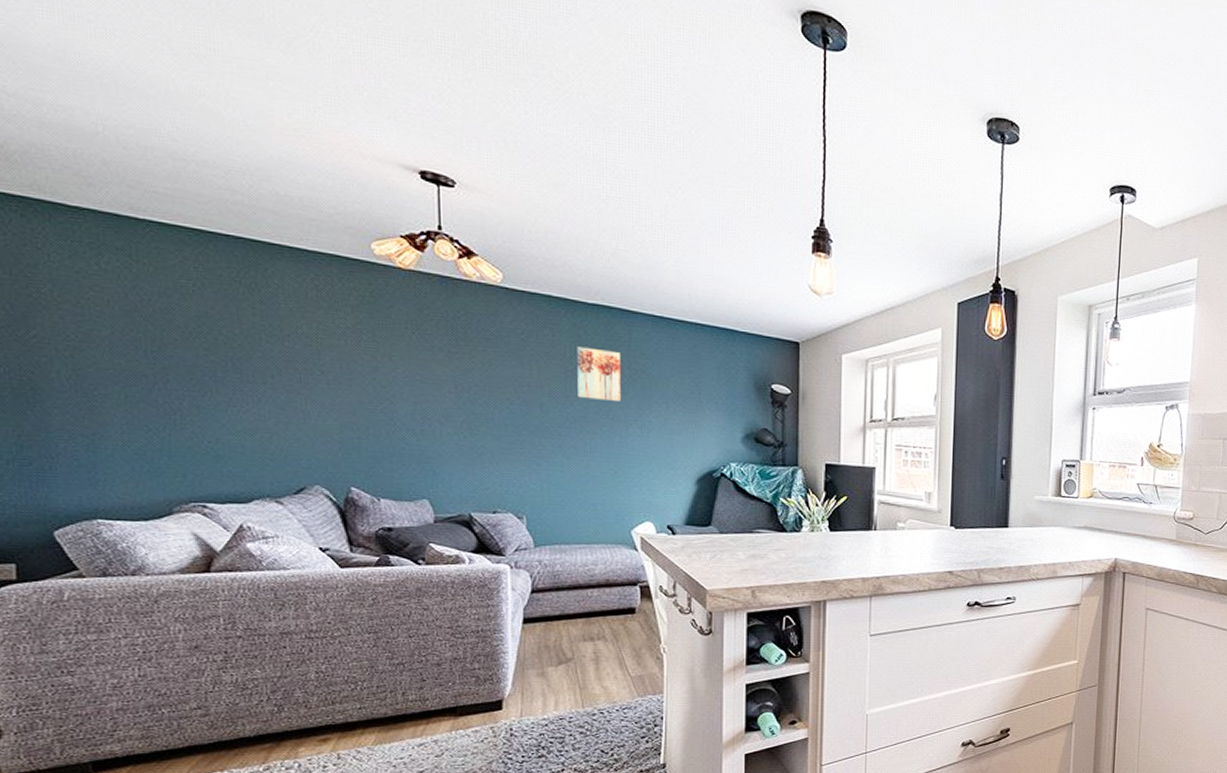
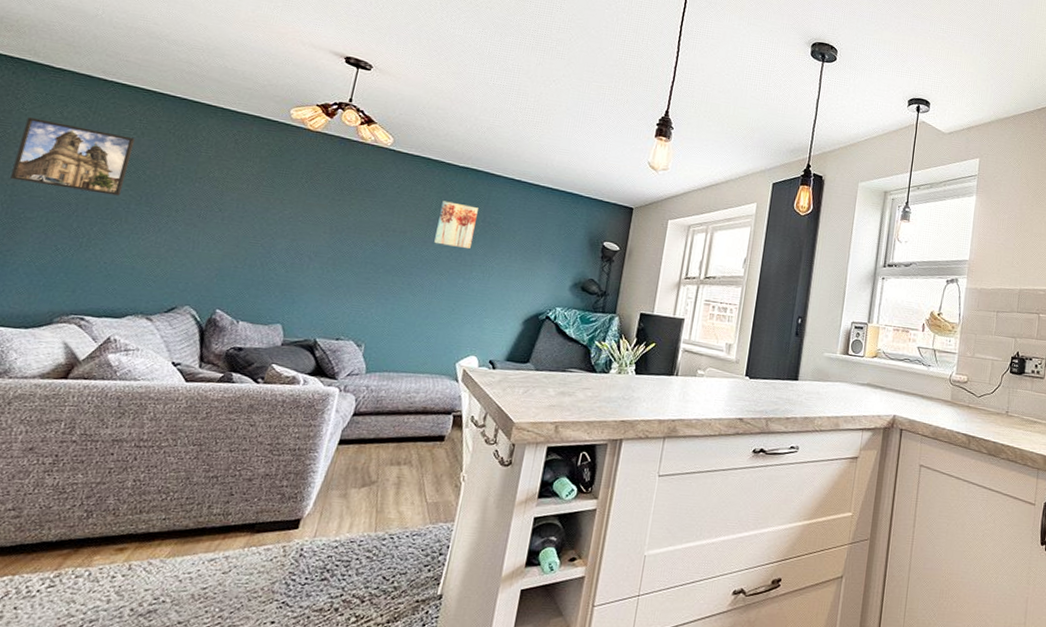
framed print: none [59,272,201,363] -> present [10,117,136,196]

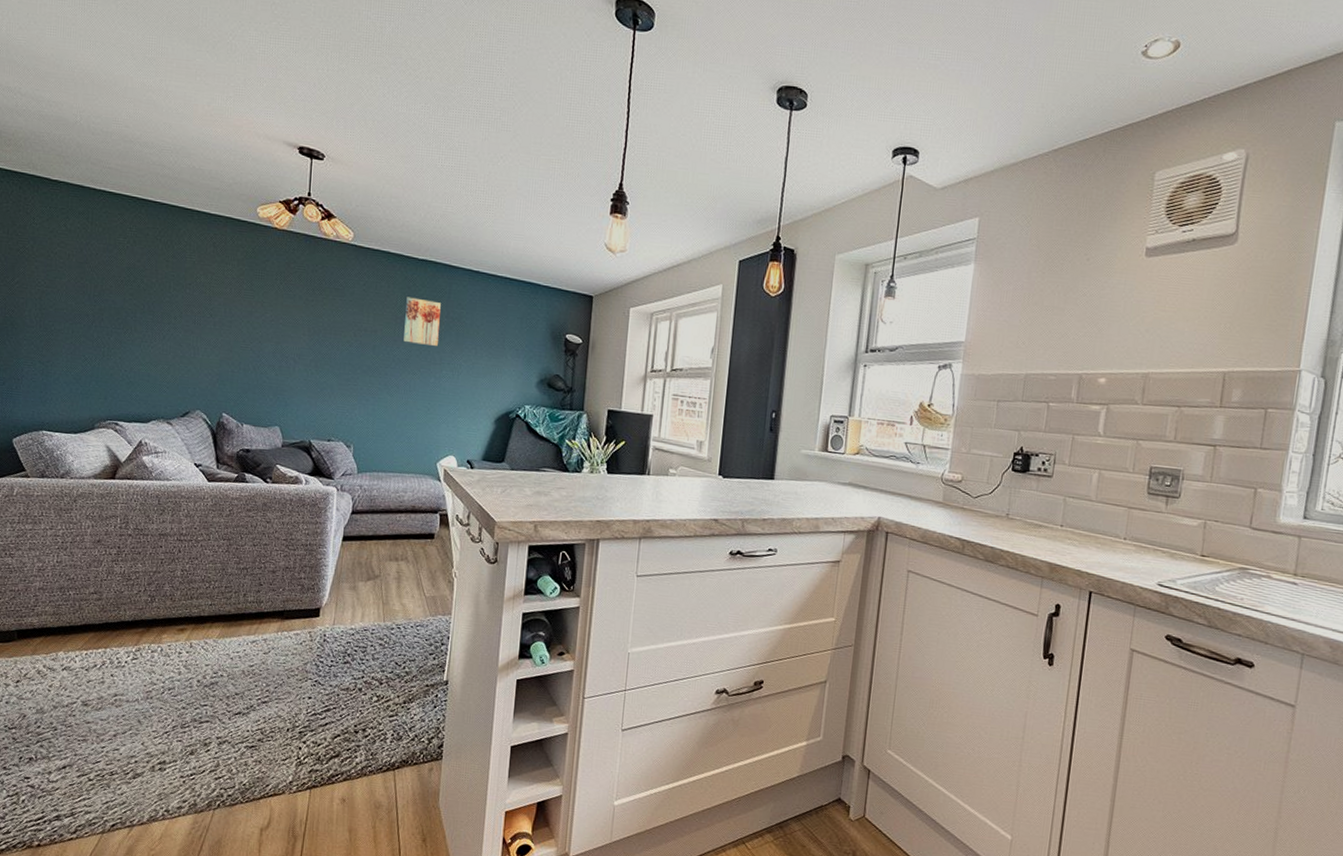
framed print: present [10,117,136,196] -> none [37,232,130,306]

